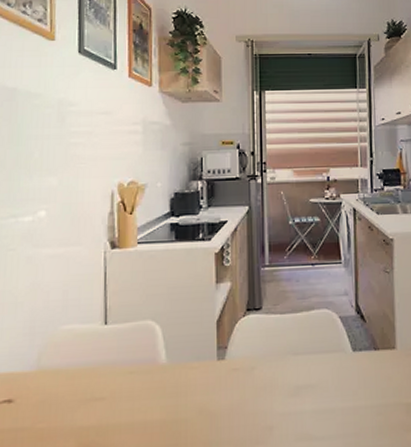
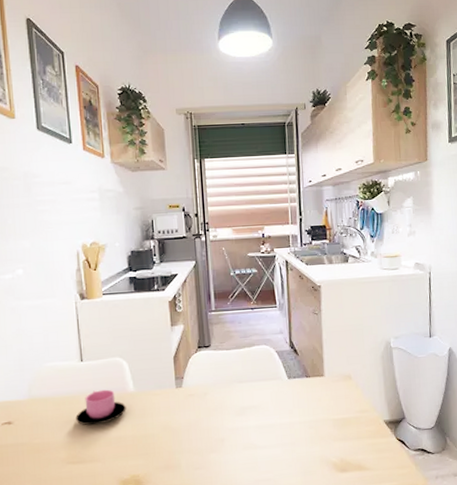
cup: none [92,360,155,407] -> present [75,389,126,426]

